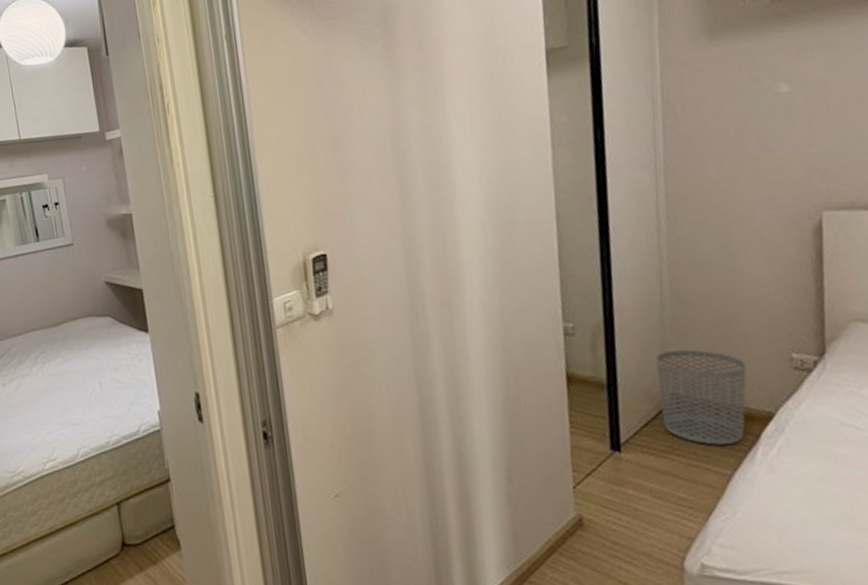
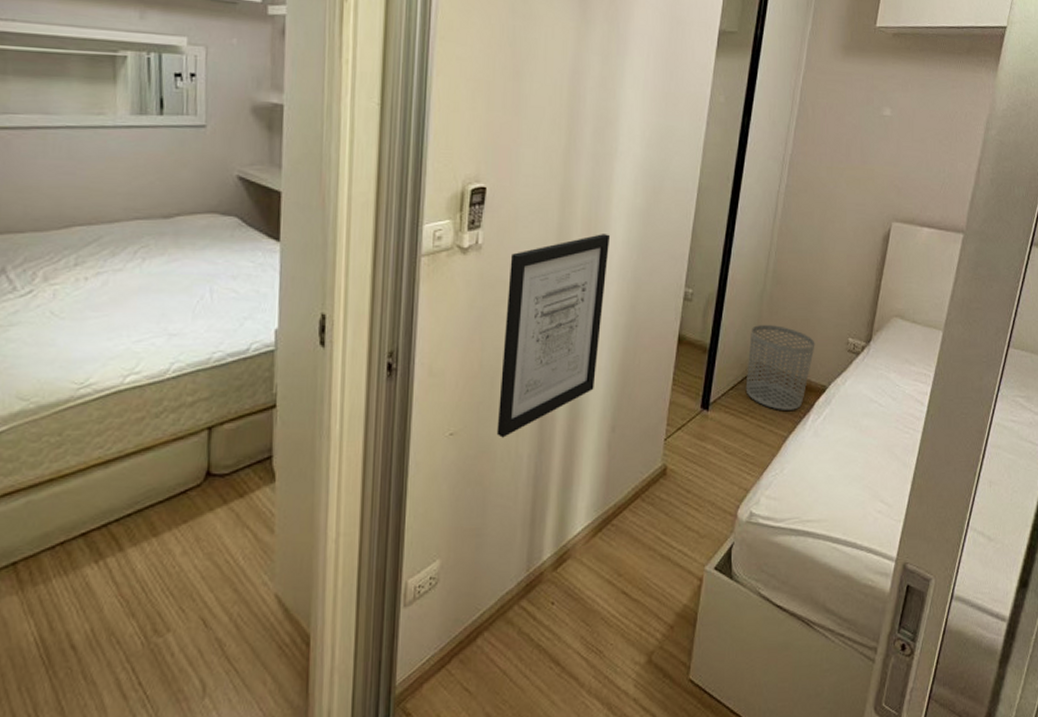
wall art: none [363,279,479,496] -> present [496,234,611,438]

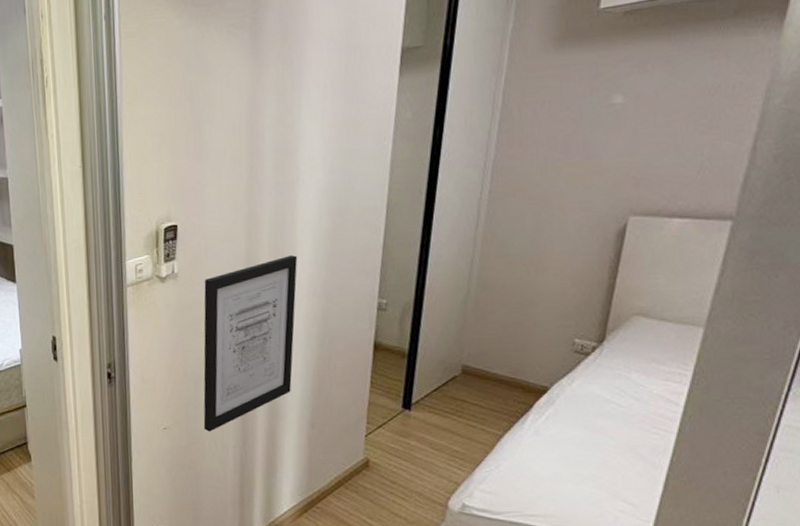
waste bin: present [745,325,815,410] -> none [451,329,533,410]

